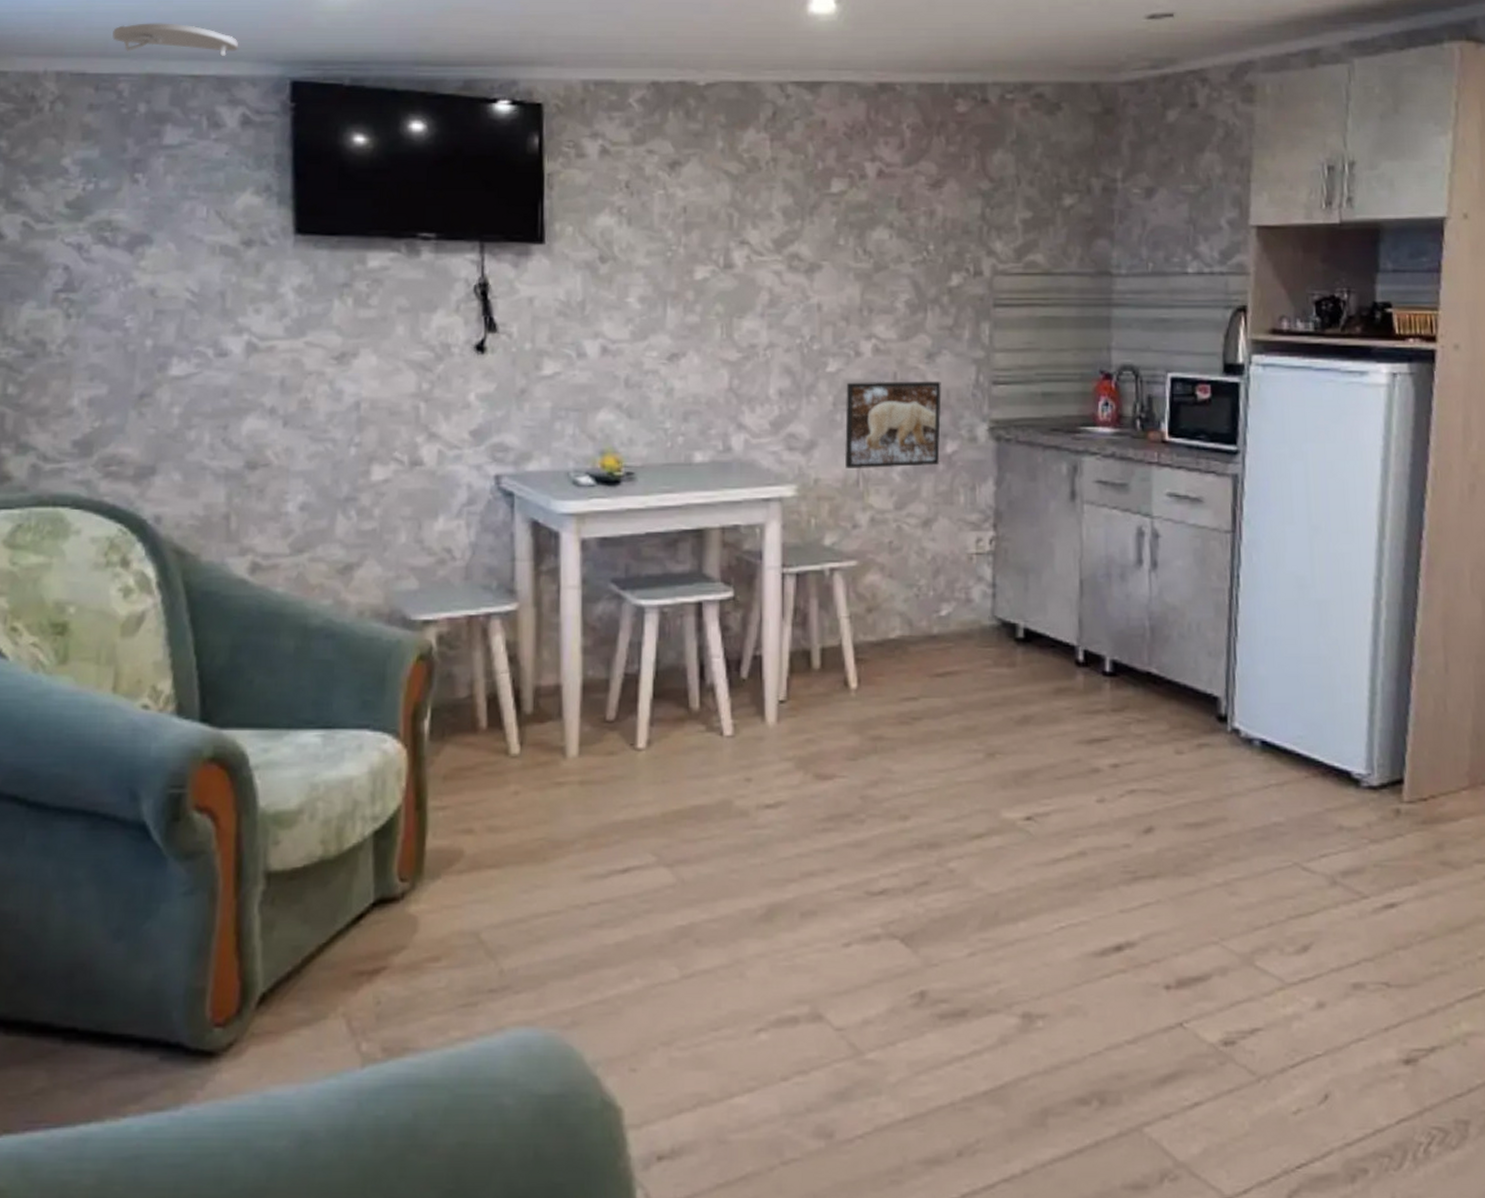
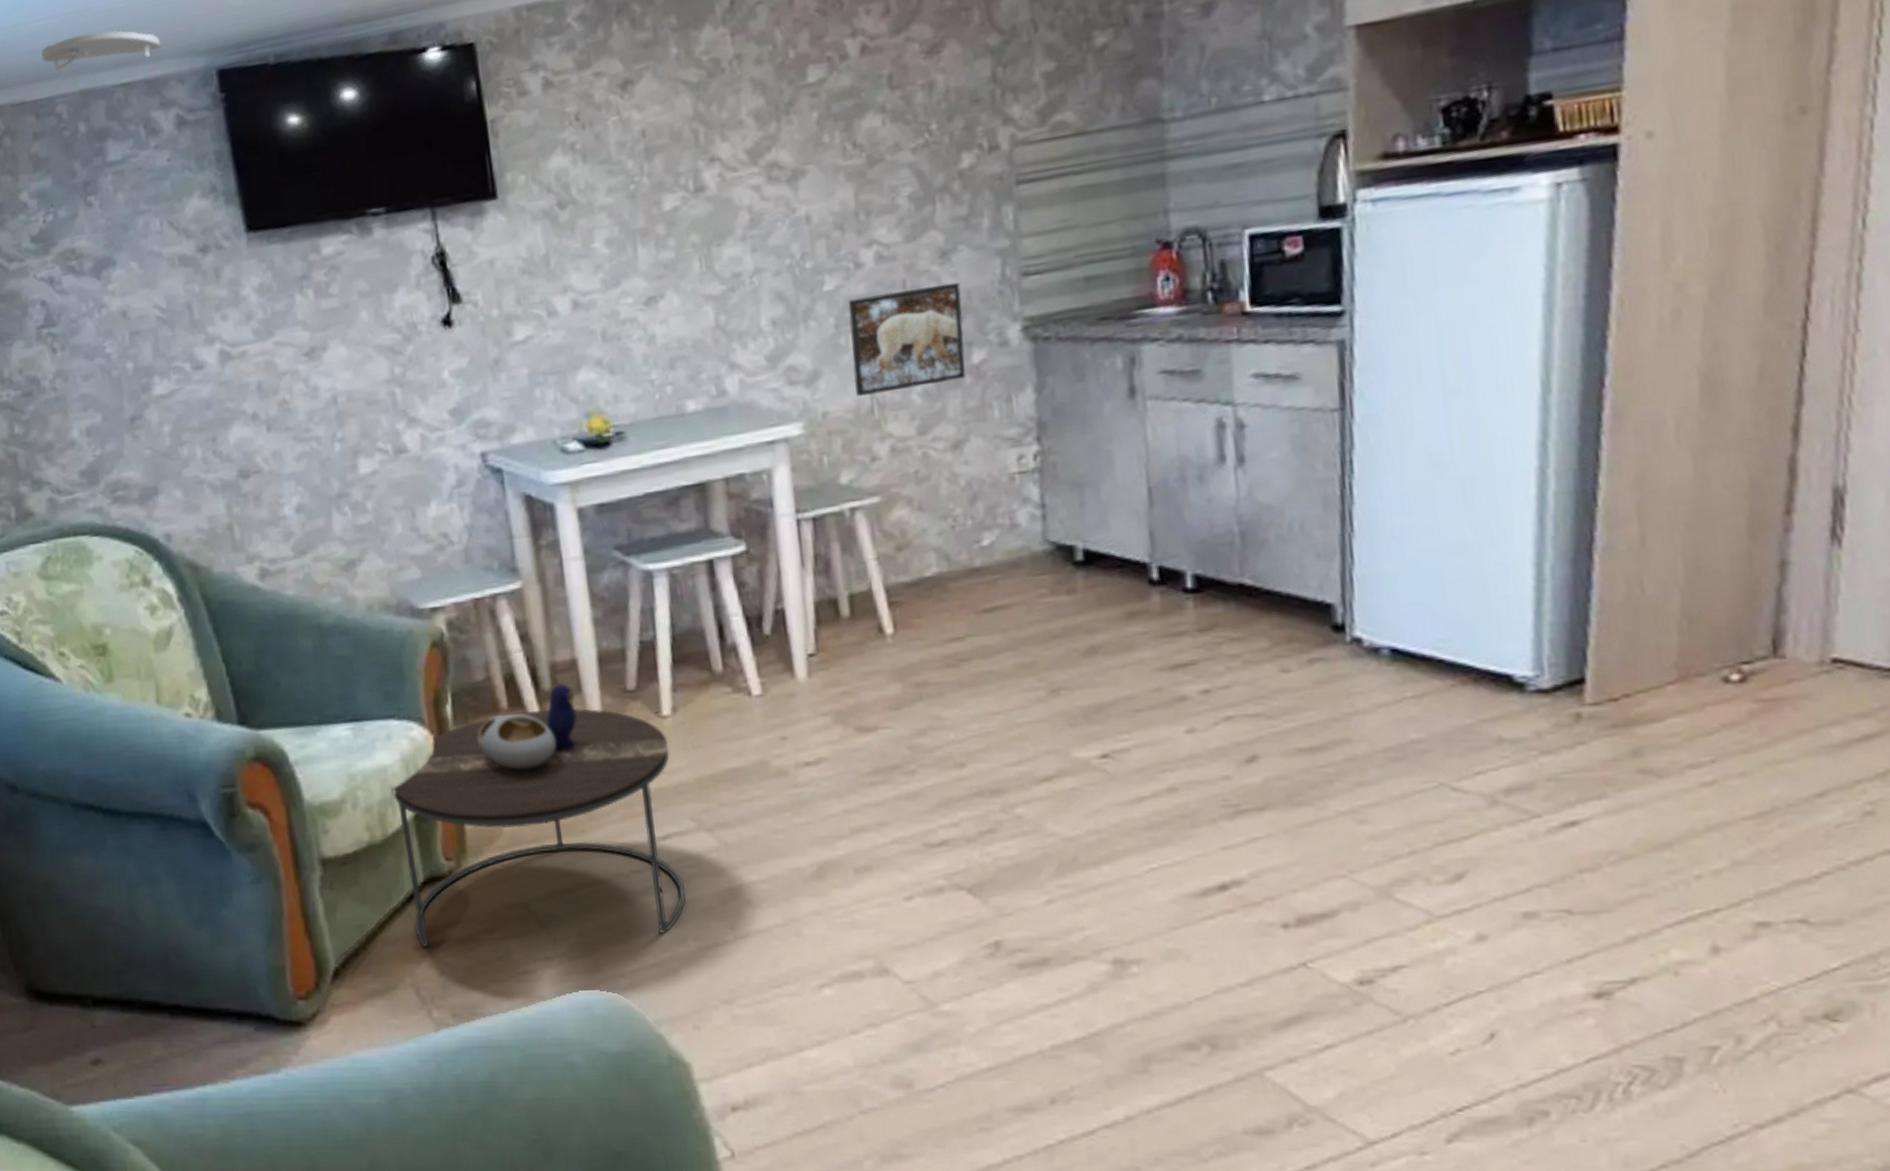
side table: none [354,709,640,974] -> present [391,684,686,947]

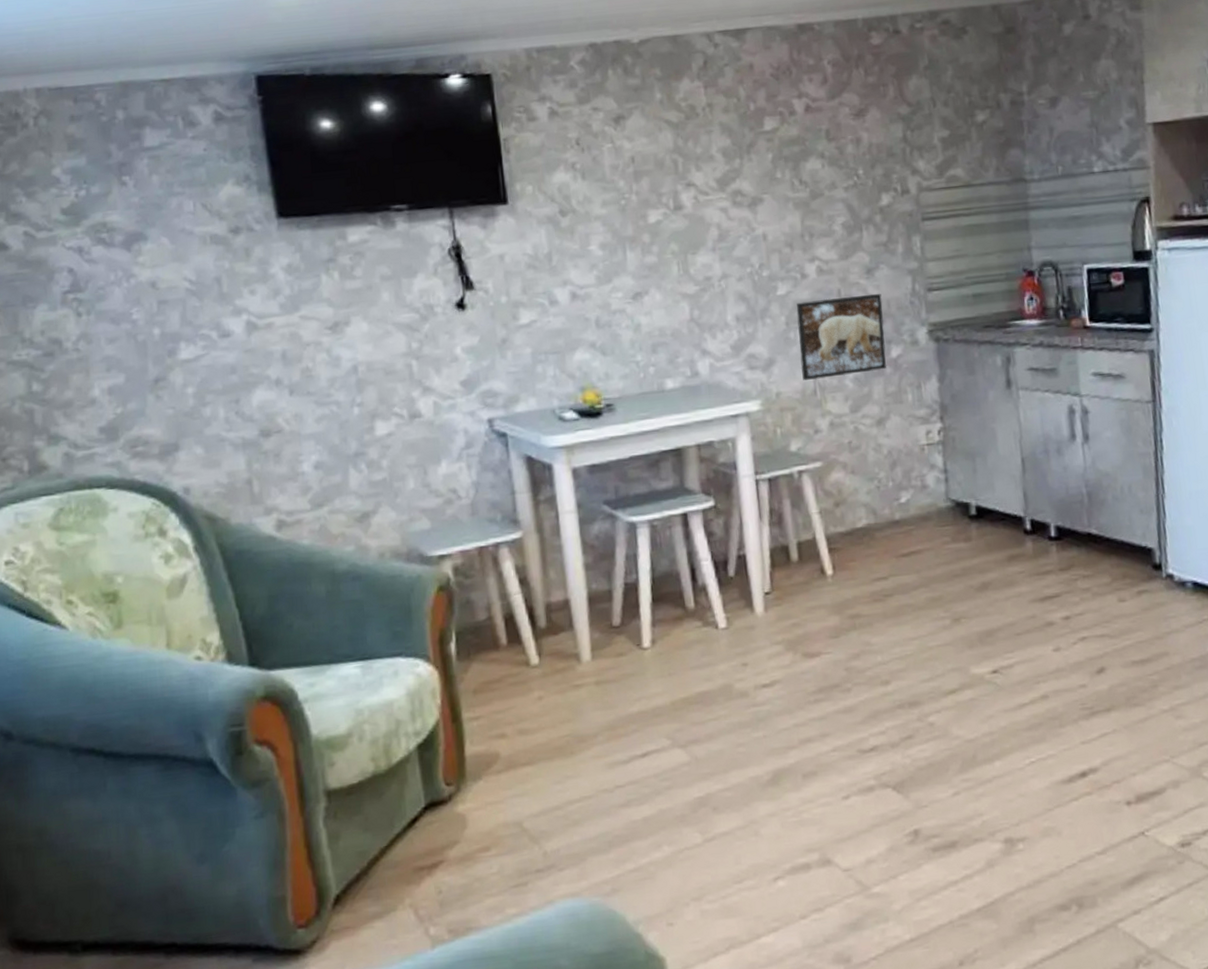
smoke detector: present [41,30,162,71] -> none [83,32,203,63]
side table: present [391,684,686,947] -> none [397,622,662,869]

